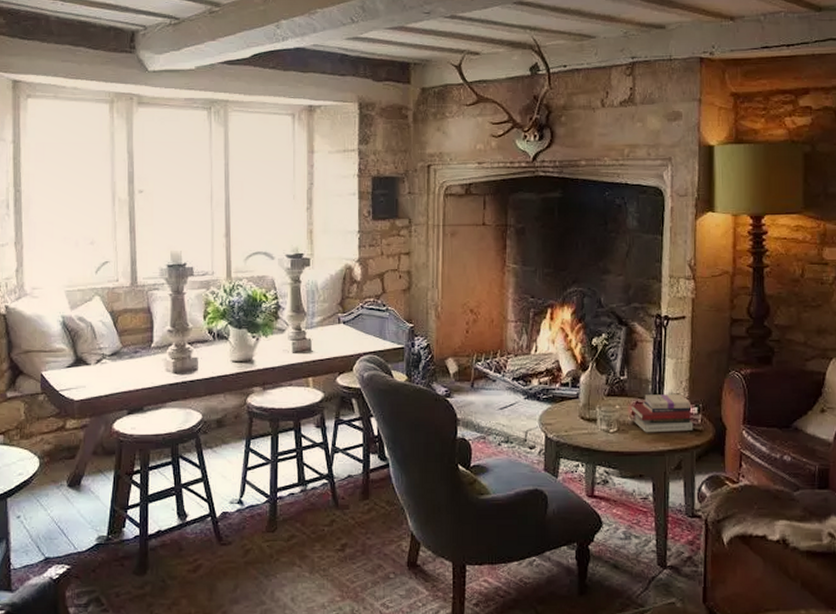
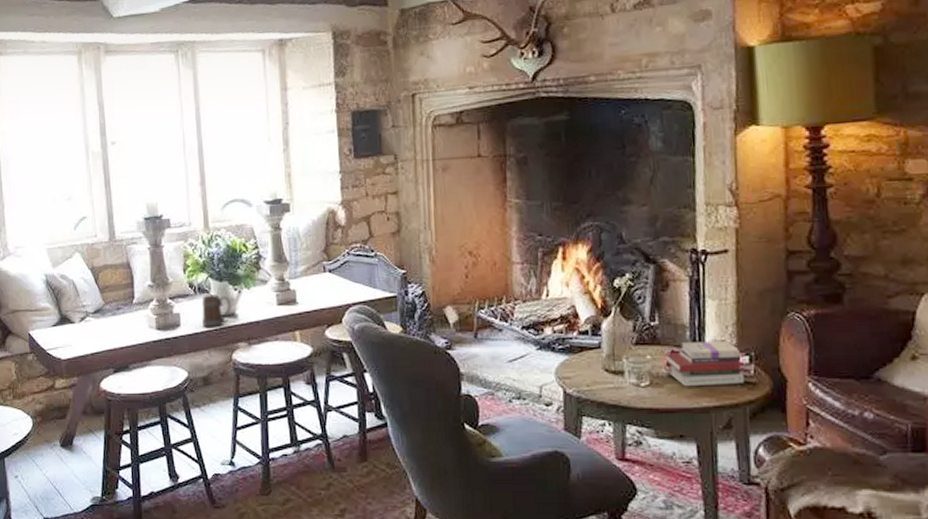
beer mug: none [220,341,249,373] -> present [201,294,231,328]

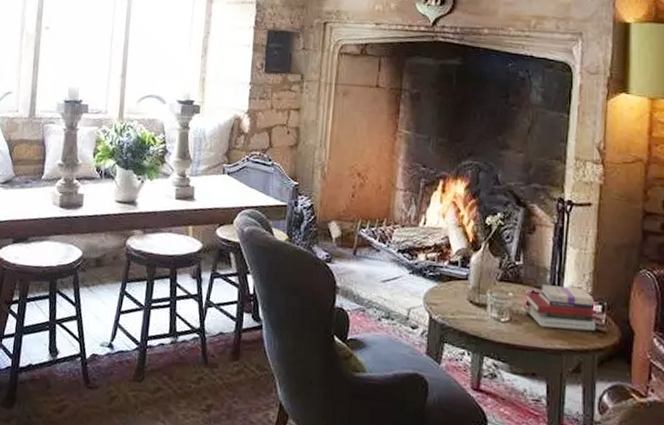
beer mug: present [201,294,231,328] -> none [103,180,133,213]

